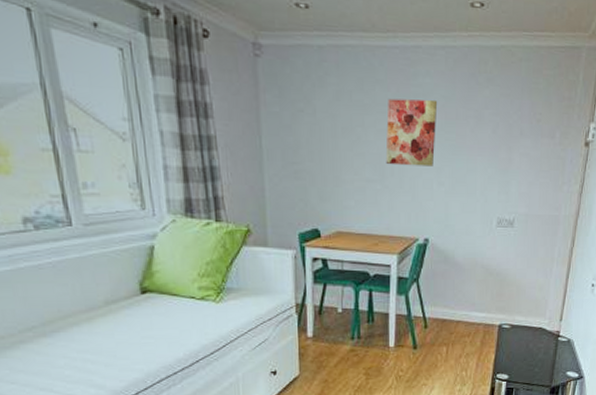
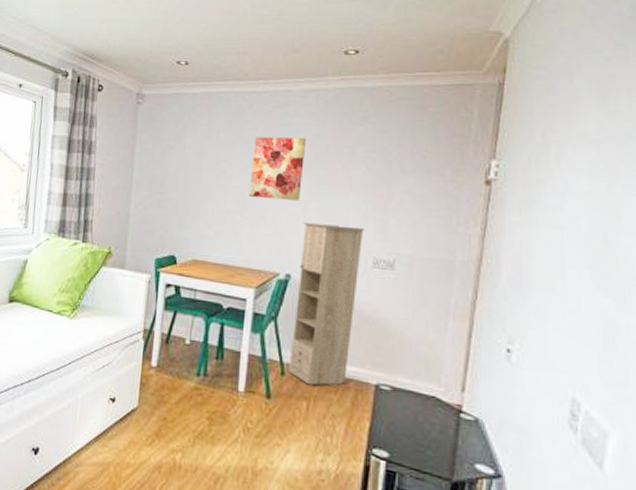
storage cabinet: none [431,187,490,333] -> present [289,221,364,386]

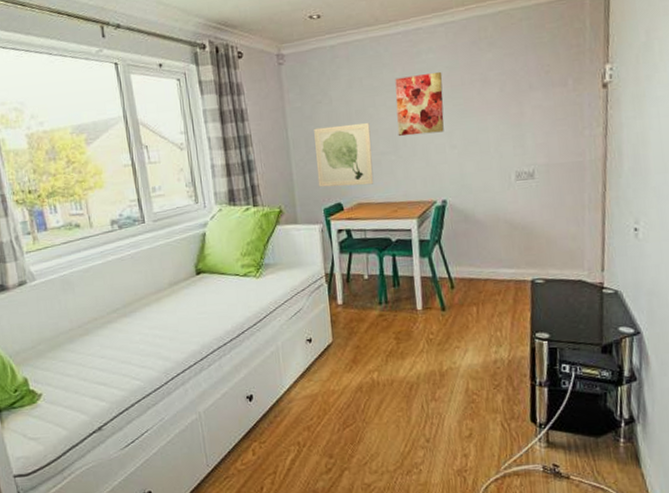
wall art: none [154,173,220,243] -> present [314,123,374,188]
storage cabinet: present [289,221,364,386] -> none [450,146,507,292]

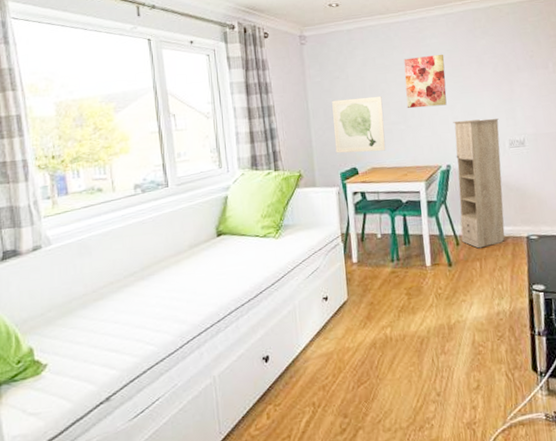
storage cabinet: none [450,146,507,292] -> present [453,118,505,249]

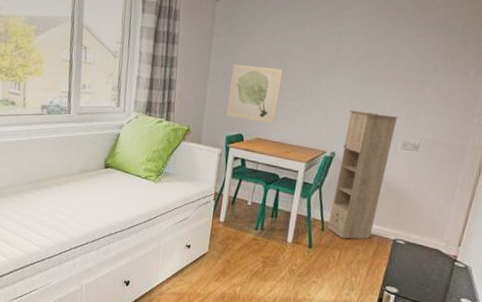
wall art: present [403,55,447,109] -> none [306,35,358,92]

